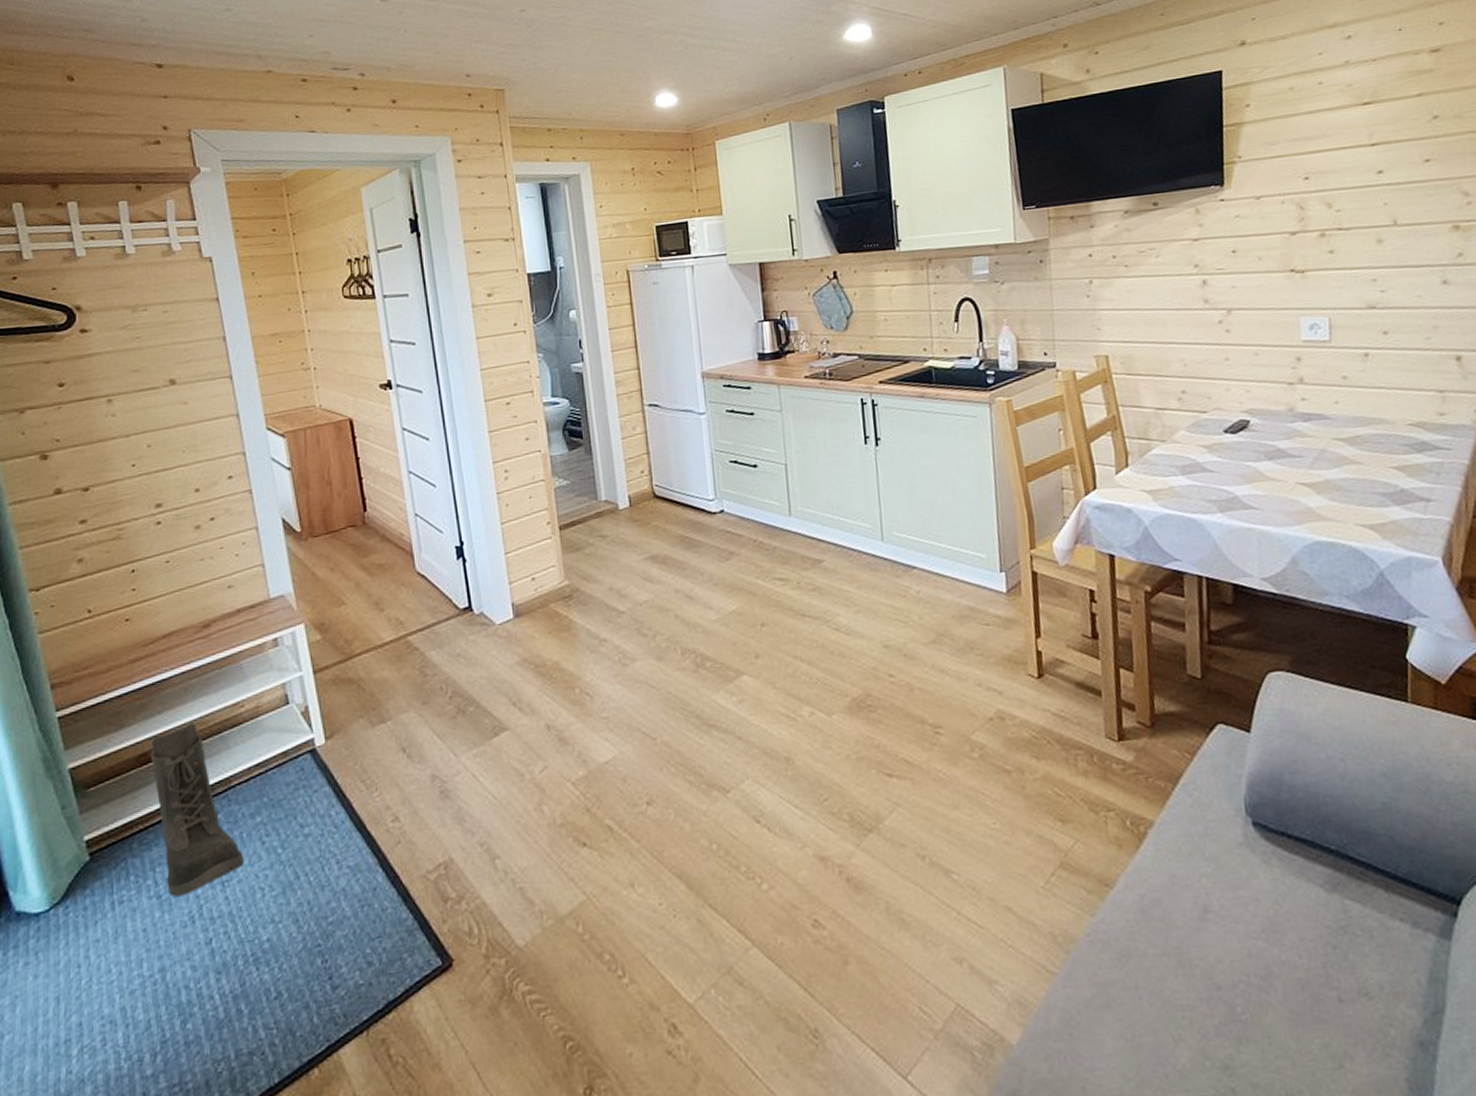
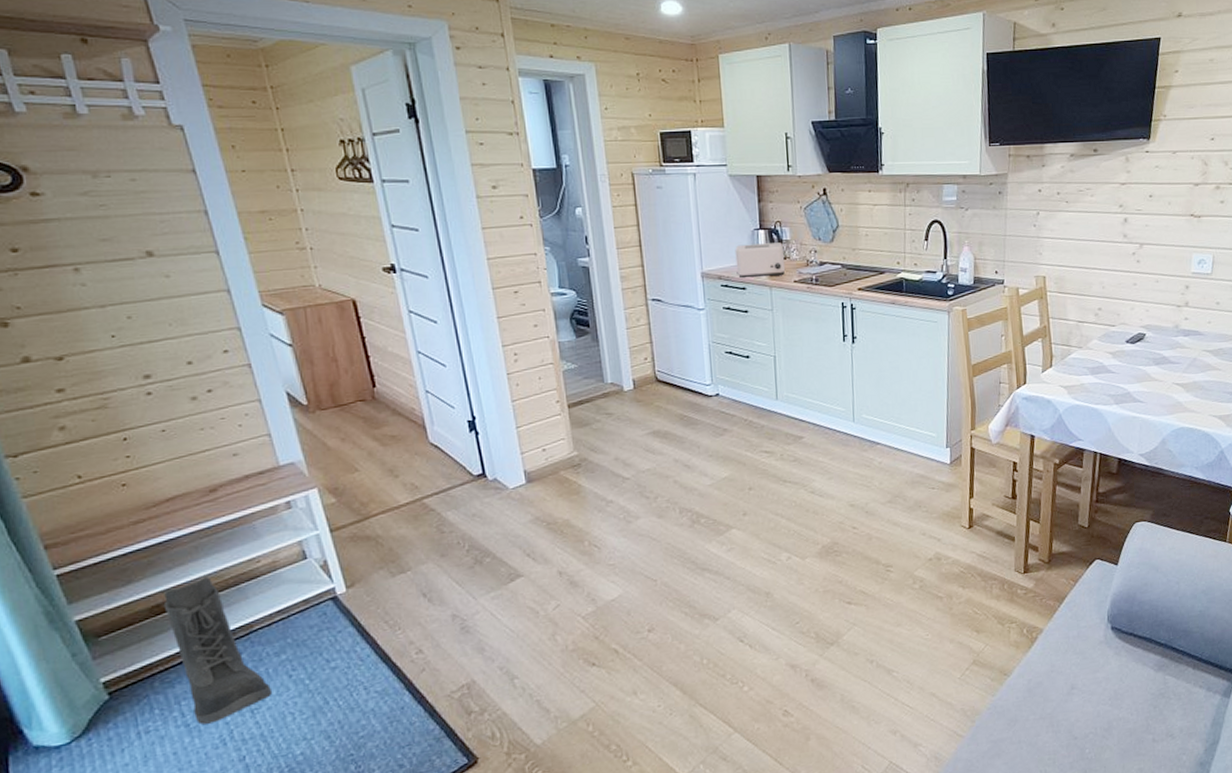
toaster: none [737,334,795,377] -> present [735,242,786,279]

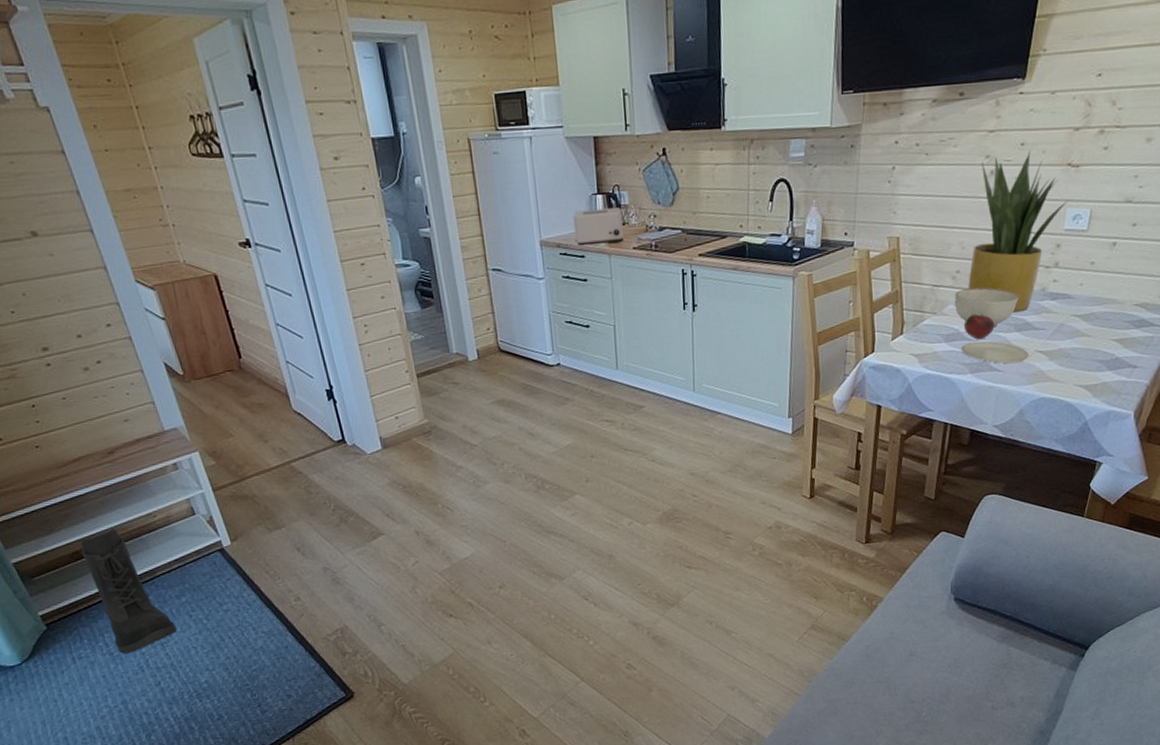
bowl: none [1098,324,1155,360] -> present [955,288,1018,327]
plate: none [1106,373,1168,395] -> present [961,340,1029,364]
fruit: none [1107,347,1136,372] -> present [963,313,995,339]
planter: none [1109,202,1193,348] -> present [968,151,1068,313]

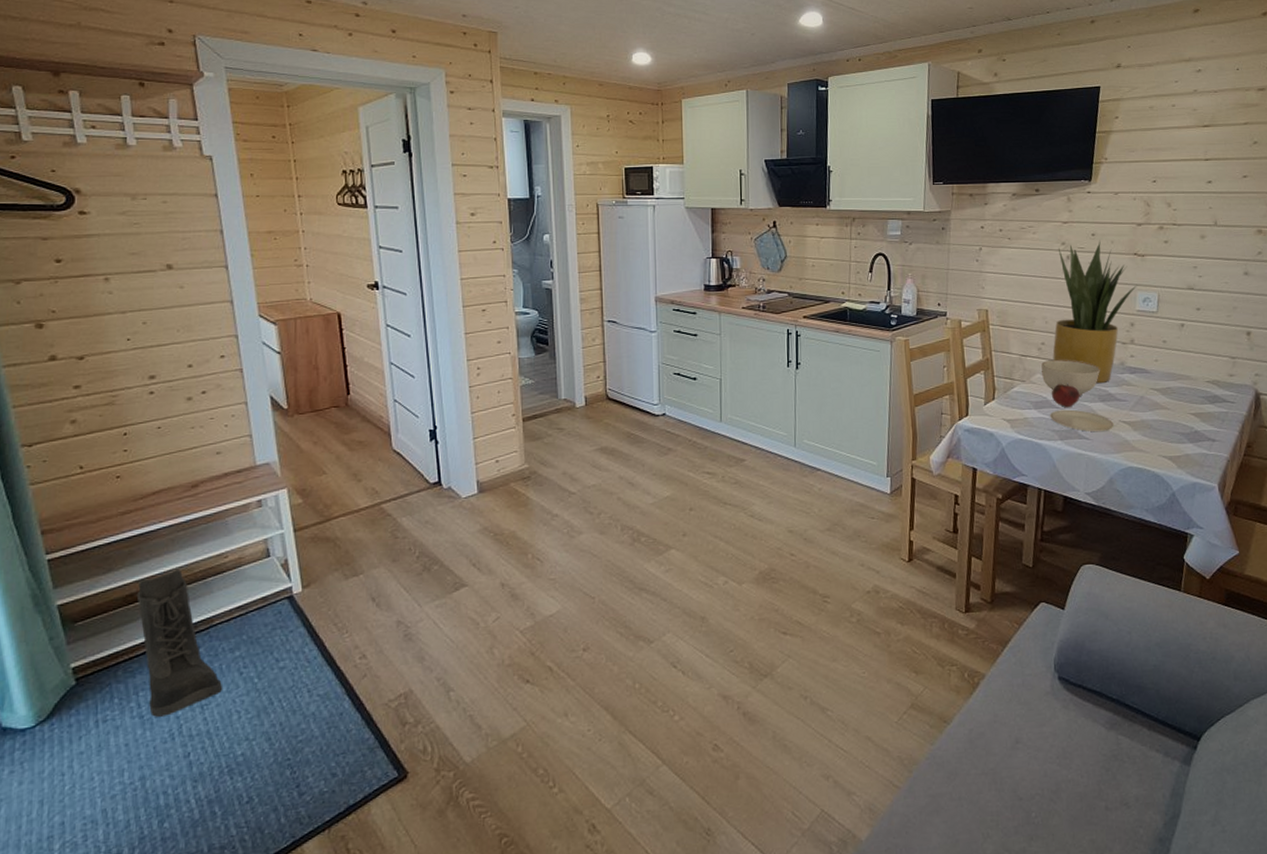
toaster: present [573,207,625,246] -> none [688,271,736,304]

